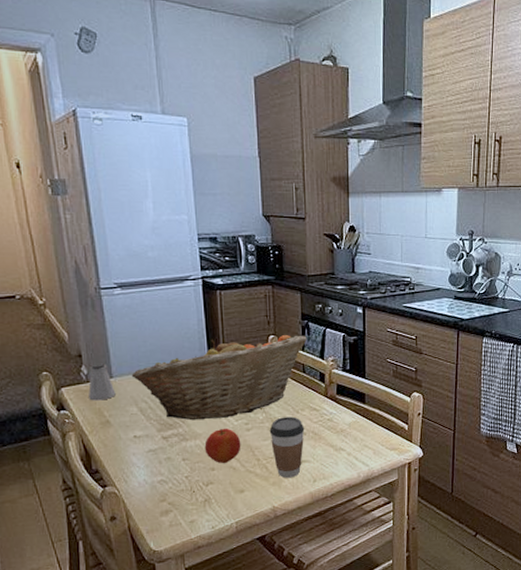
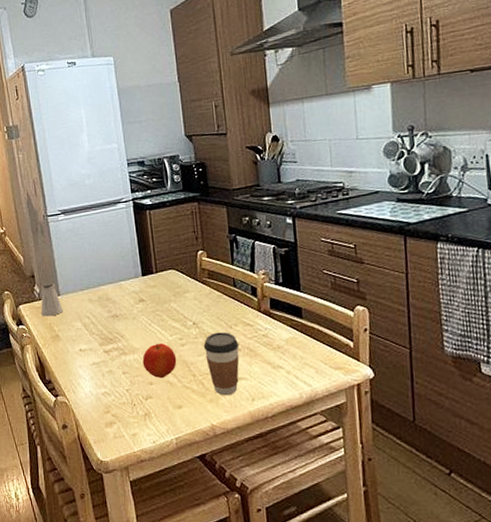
fruit basket: present [131,335,307,421] -> none [75,250,236,335]

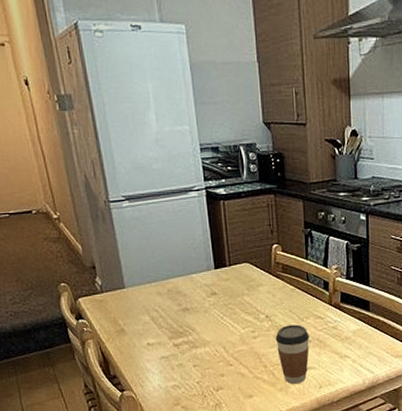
saltshaker: present [41,282,63,317] -> none [103,273,129,310]
apple: present [142,344,177,379] -> none [214,336,249,370]

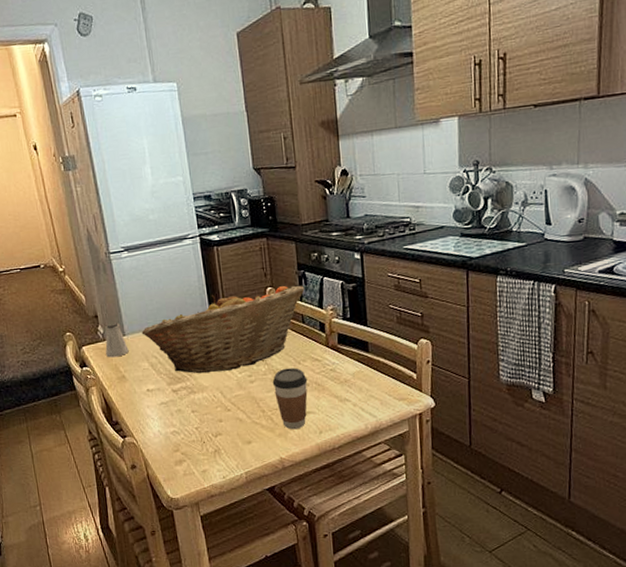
saltshaker: none [103,273,129,310] -> present [105,321,129,358]
fruit basket: none [142,244,310,329] -> present [141,286,305,374]

